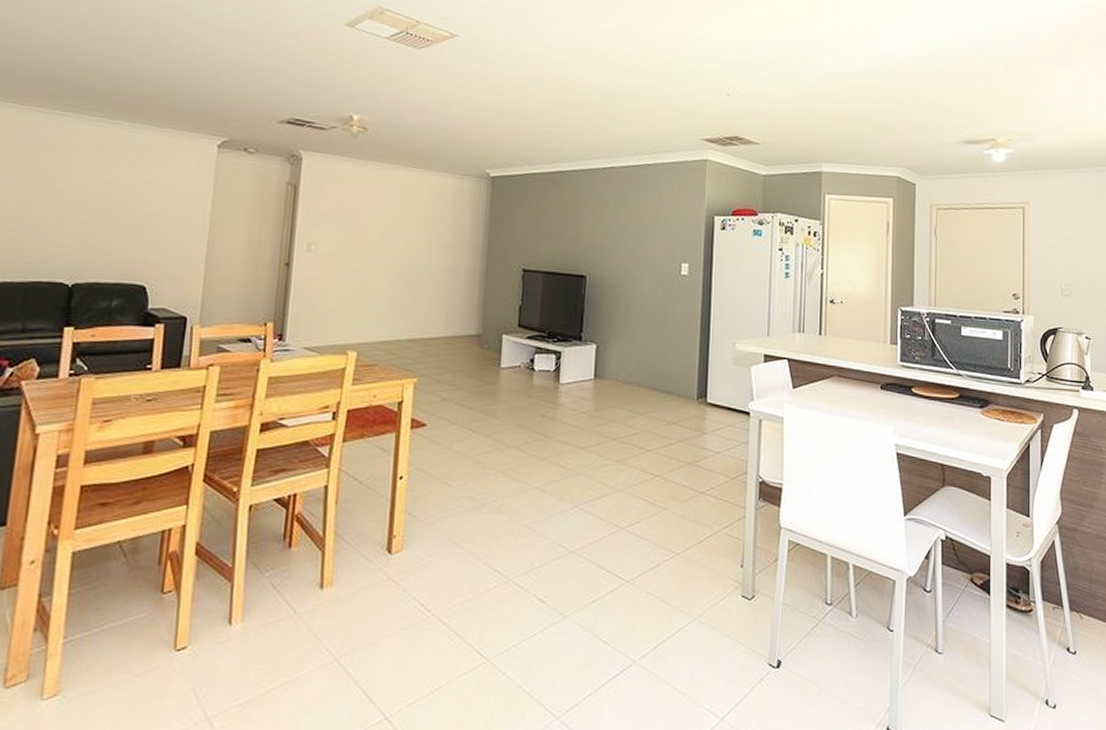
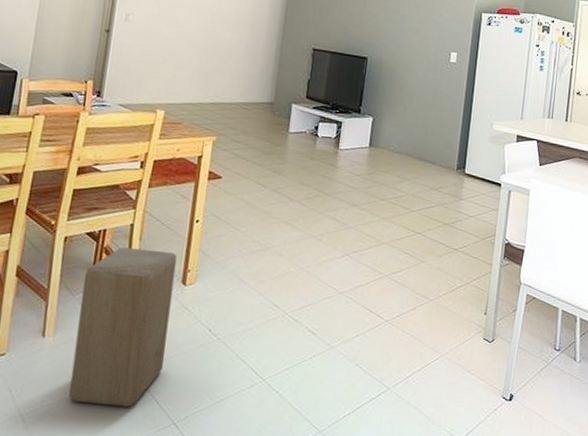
wooden block: none [262,514,380,702] -> present [68,247,177,407]

